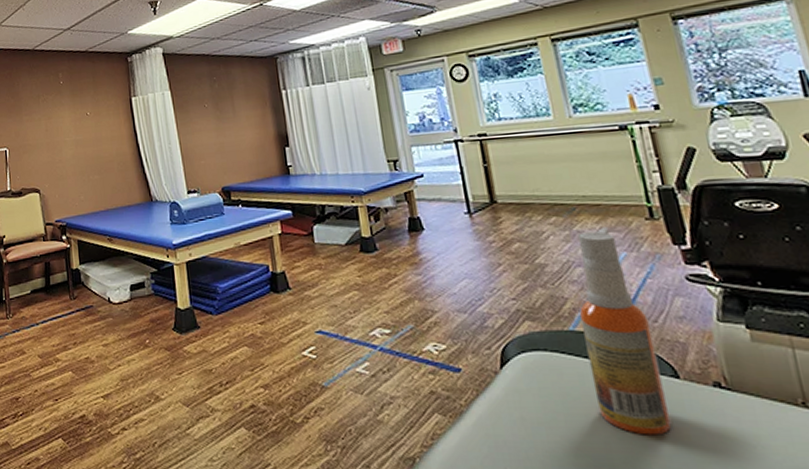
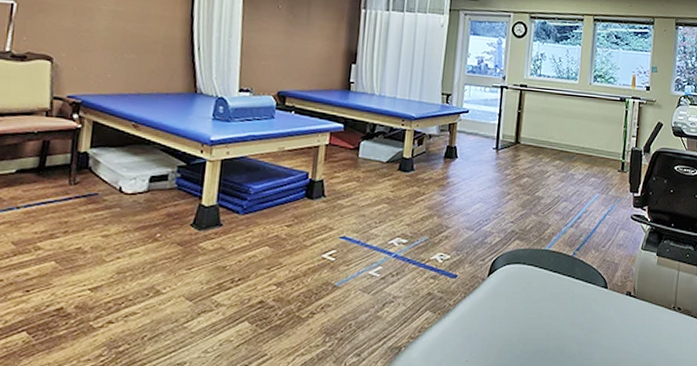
spray bottle: present [578,228,672,436] -> none [549,174,600,329]

